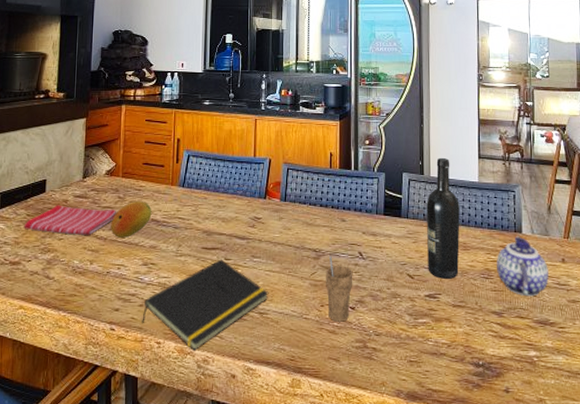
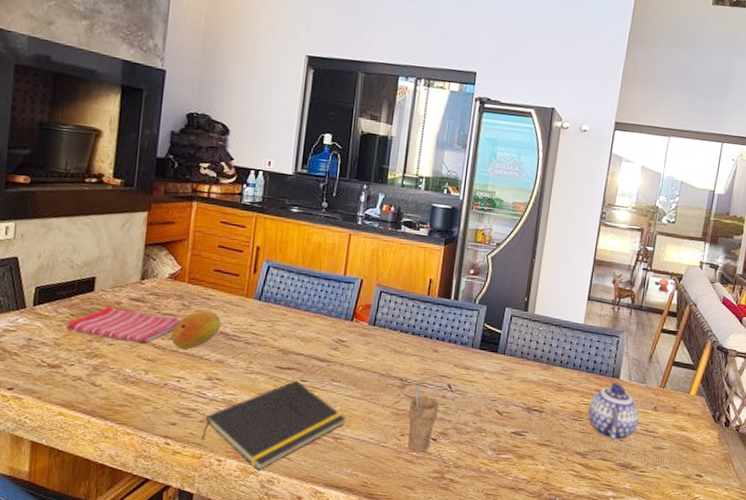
wine bottle: present [426,157,460,279] -> none [518,295,561,418]

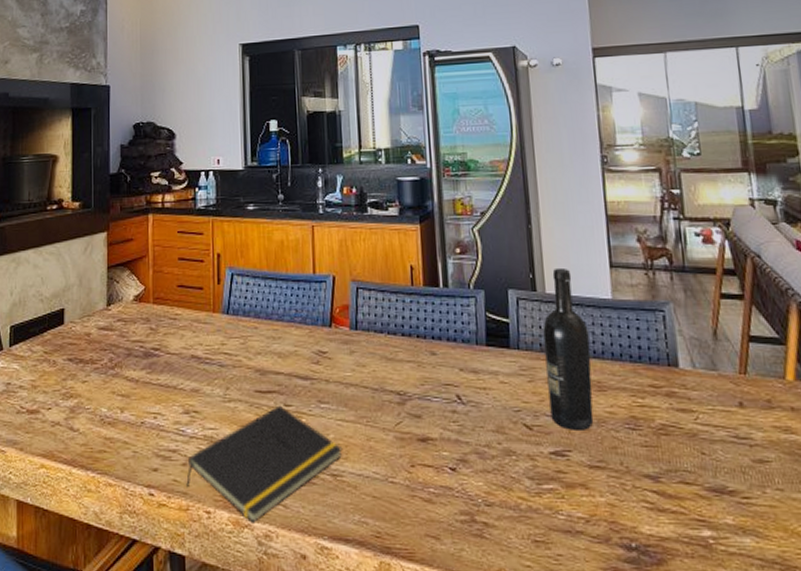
dish towel: present [66,306,179,343] -> none [41,339,148,376]
fruit: present [171,311,221,349] -> none [143,333,191,379]
cup: present [408,386,439,452] -> none [414,400,452,487]
wine bottle: none [518,295,561,418] -> present [543,267,594,430]
teapot: present [588,380,640,441] -> none [645,370,722,455]

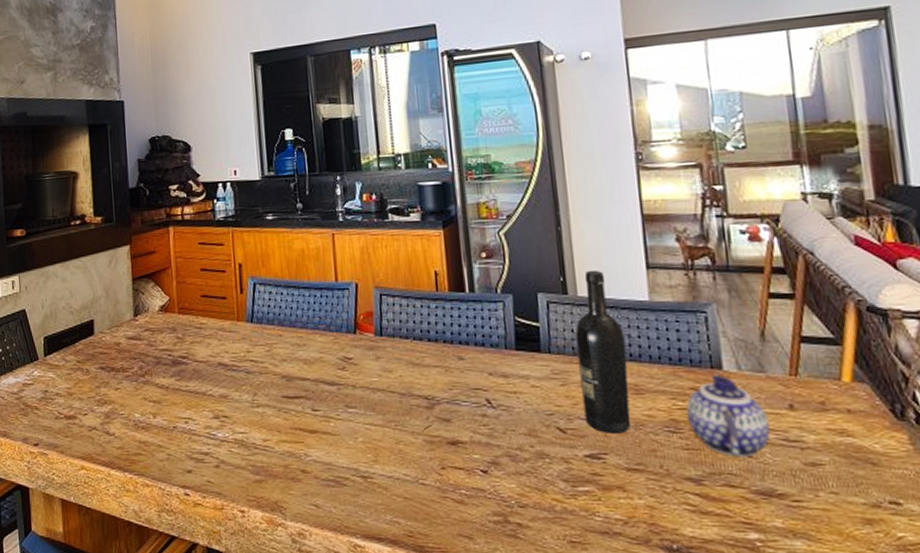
notepad: present [186,405,343,523] -> none [220,410,372,522]
teapot: none [645,370,722,455] -> present [686,372,770,458]

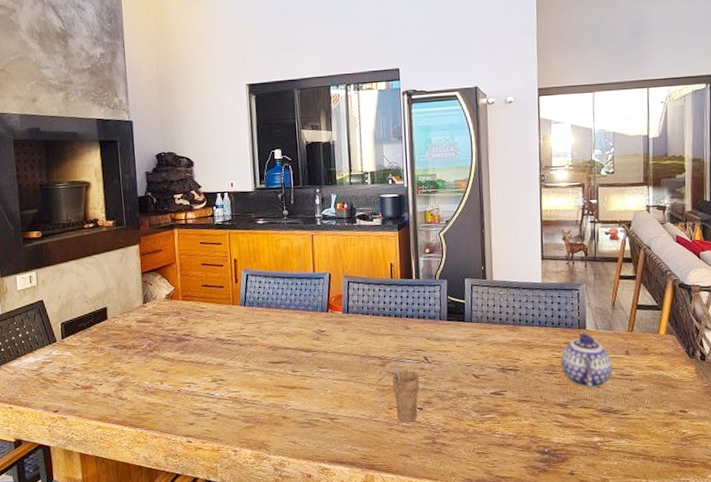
cup: none [444,404,482,489] -> present [392,362,420,422]
wine bottle: present [575,269,631,433] -> none [490,261,524,377]

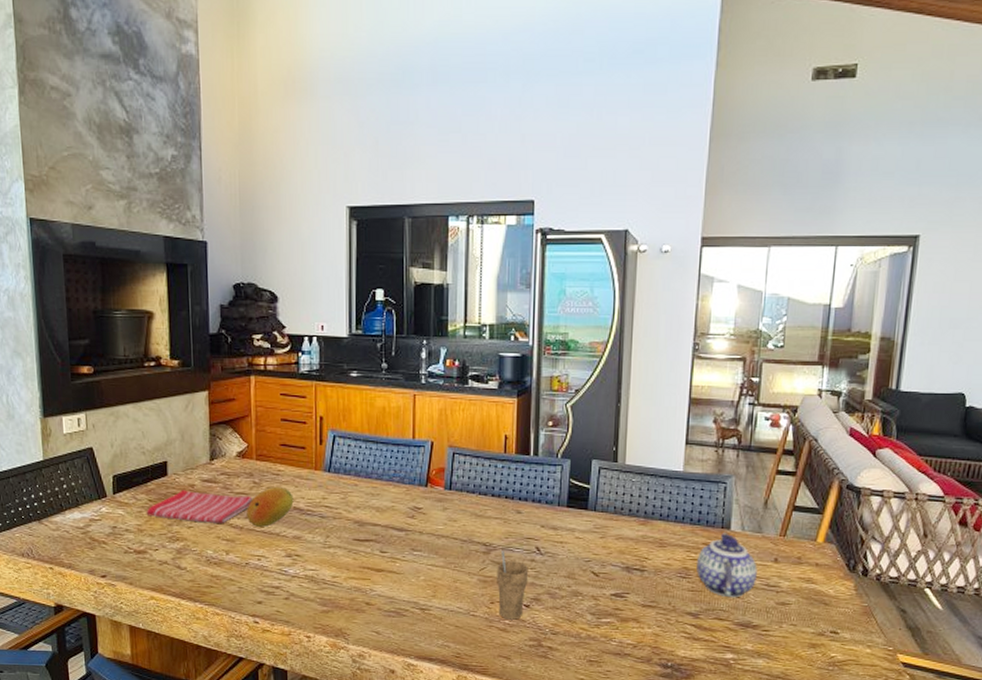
dish towel: none [90,330,180,358] -> present [146,490,252,523]
fruit: none [176,322,216,358] -> present [246,487,294,527]

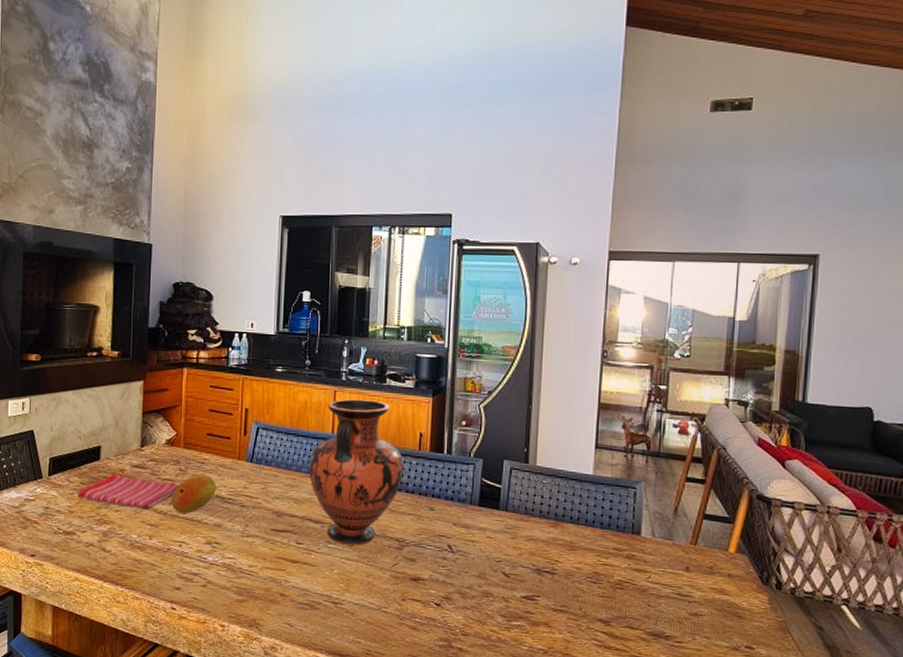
vase: none [390,403,489,552] -> present [309,399,404,546]
cup: present [497,550,529,620] -> none [409,547,440,618]
teapot: present [696,531,757,598] -> none [607,537,669,606]

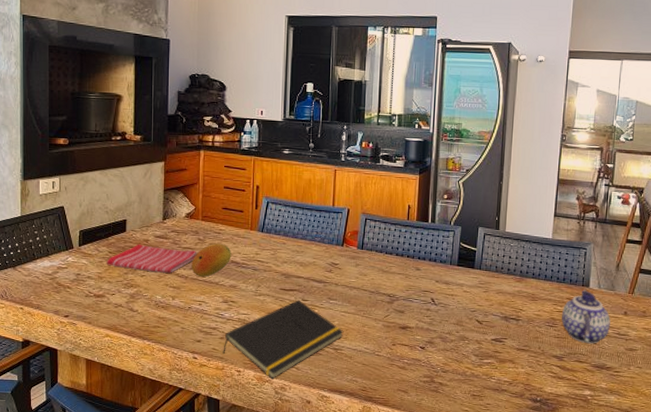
notepad: none [205,542,345,637] -> present [223,300,344,379]
vase: present [309,399,404,546] -> none [313,177,395,301]
teapot: none [607,537,669,606] -> present [561,289,611,344]

